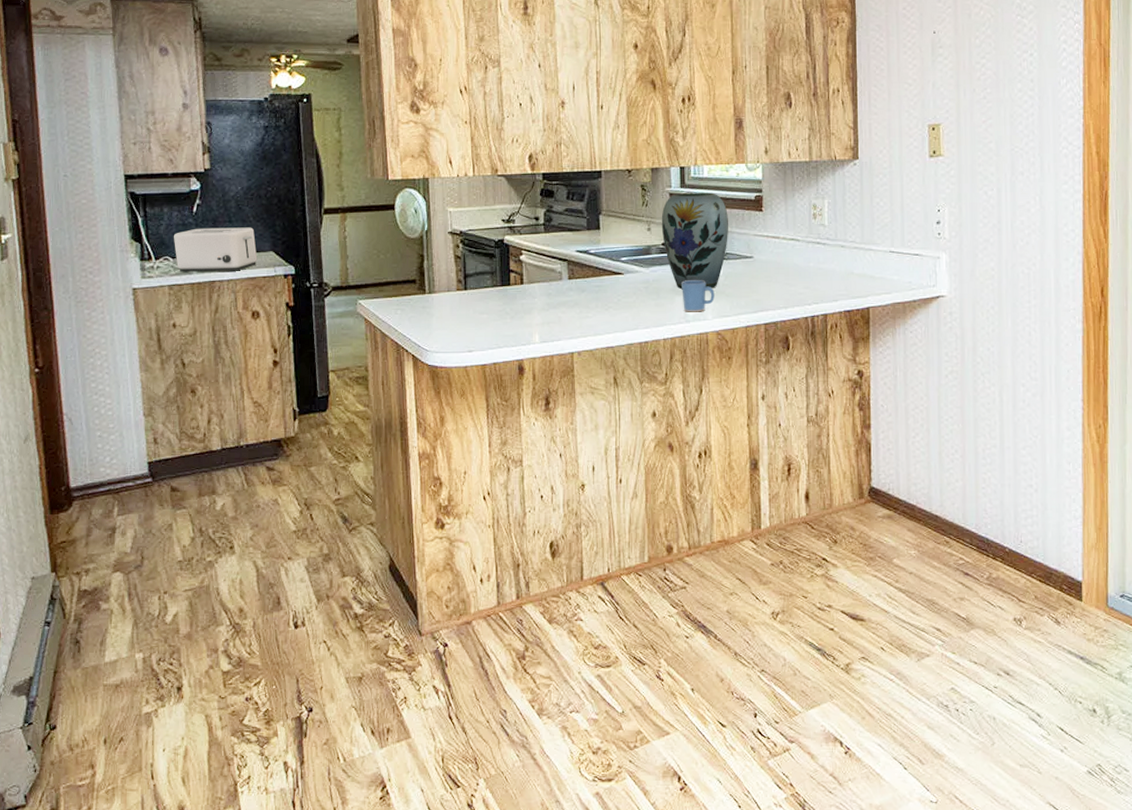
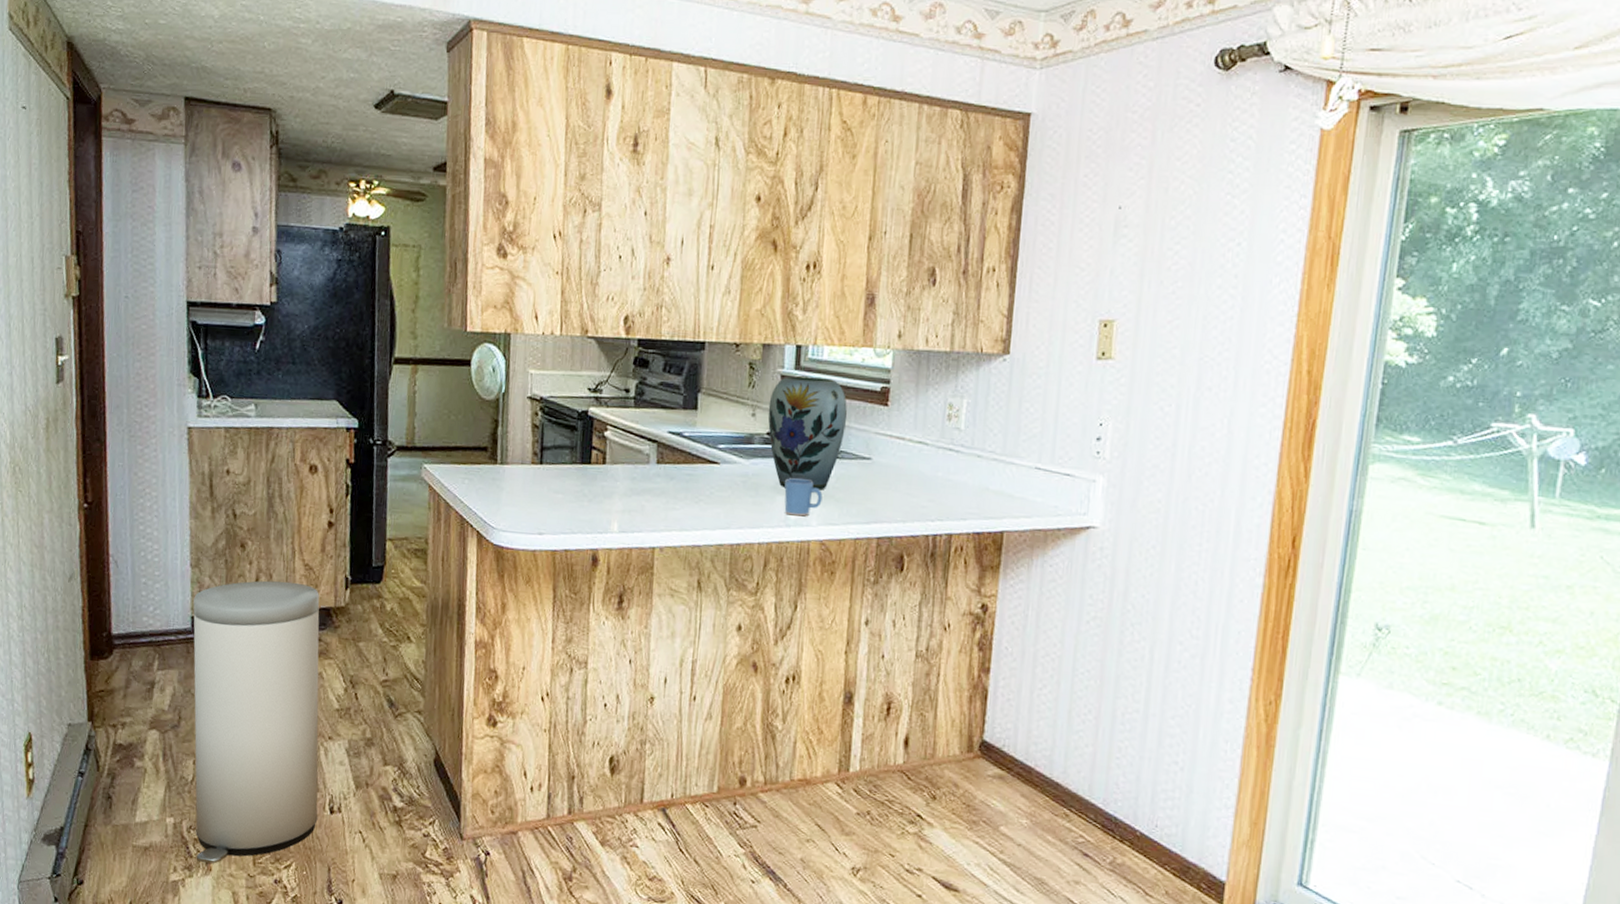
pedal bin: none [149,419,283,691] -> present [193,580,320,864]
toaster: present [174,227,258,273] -> none [233,367,320,419]

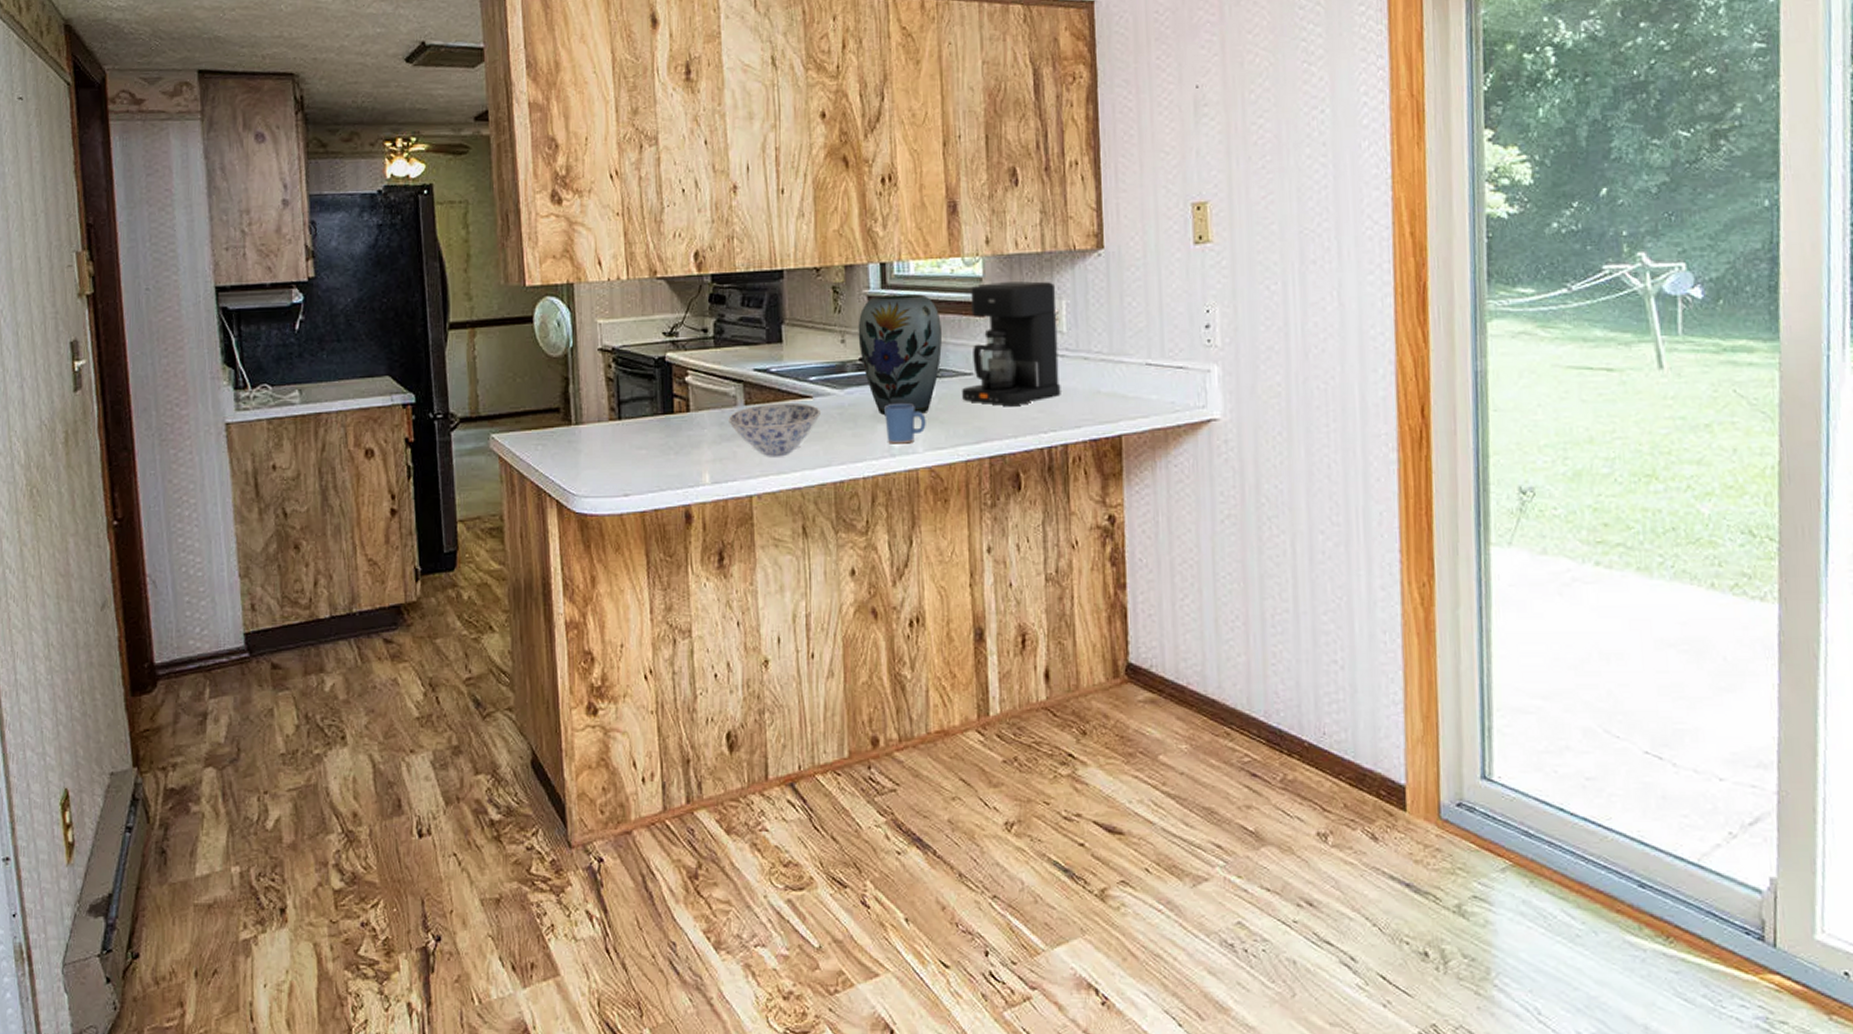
pedal bin: present [193,580,320,864] -> none [245,581,405,913]
bowl: none [639,465,726,516] -> present [727,402,820,459]
coffee maker: none [859,375,959,494] -> present [962,281,1061,407]

